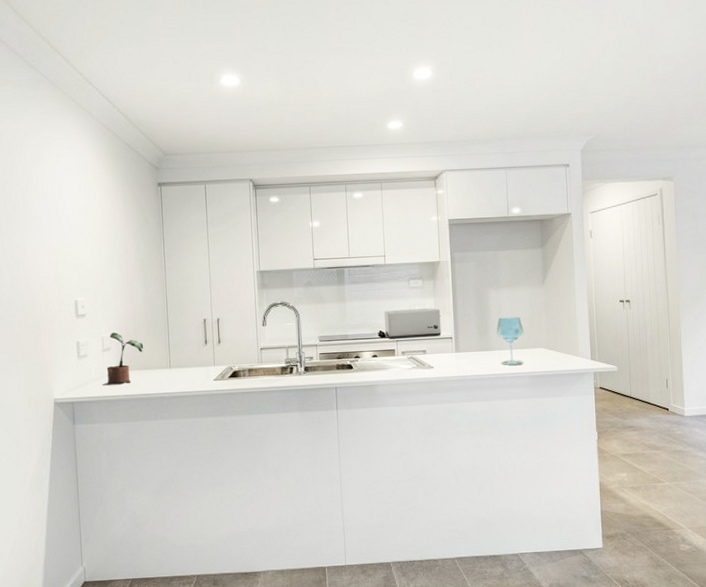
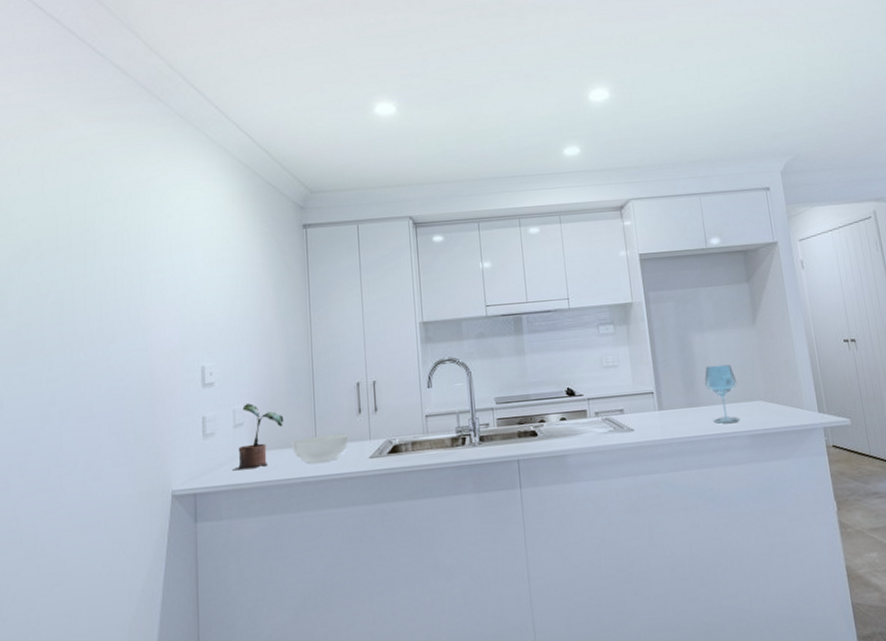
bowl: none [150,360,198,383] -> present [291,433,350,464]
toaster: present [383,308,442,339] -> none [570,358,640,398]

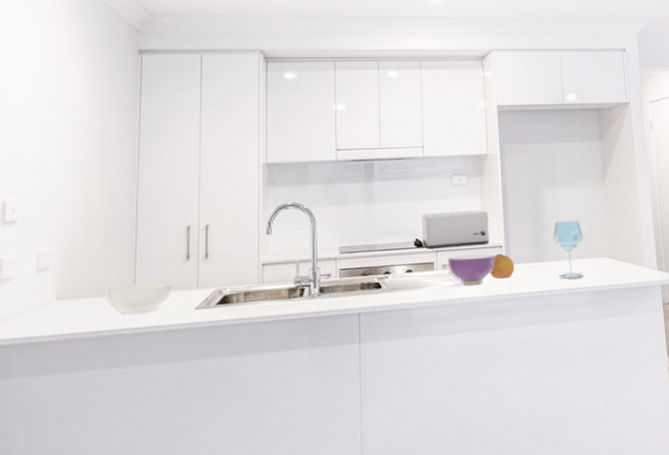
potted plant: present [232,403,284,471] -> none [31,245,99,322]
toaster: none [570,358,640,398] -> present [421,210,490,249]
bowl: none [599,400,647,432] -> present [447,254,495,285]
fruit: none [643,399,668,425] -> present [490,253,515,279]

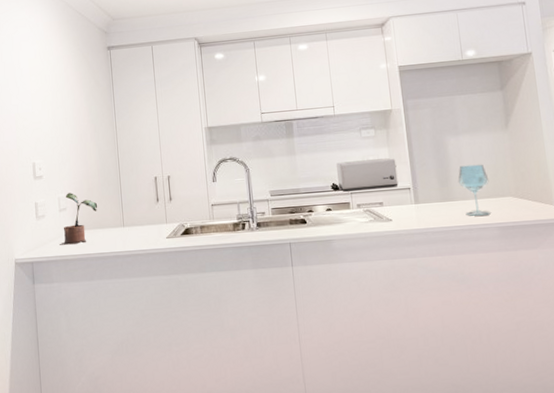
potted plant: none [31,245,99,322] -> present [60,193,98,245]
bowl: present [104,281,174,315] -> none [104,218,150,242]
bowl: present [447,254,495,285] -> none [361,195,405,222]
fruit: present [490,253,515,279] -> none [400,194,423,216]

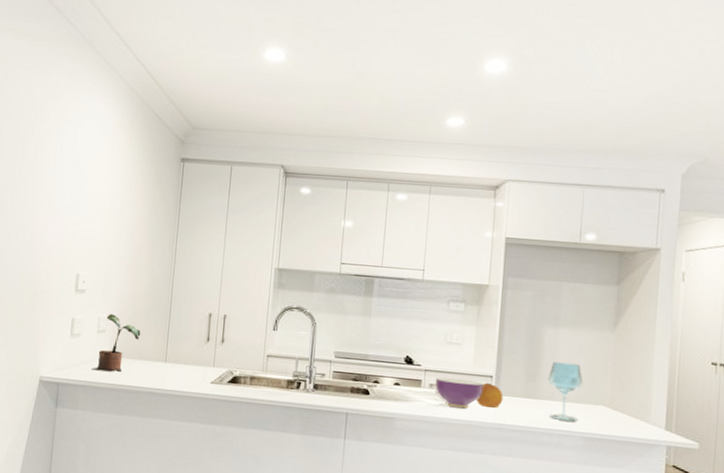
toaster: present [335,158,399,192] -> none [413,333,482,372]
bowl: none [361,195,405,222] -> present [435,377,483,409]
fruit: none [400,194,423,216] -> present [476,382,504,408]

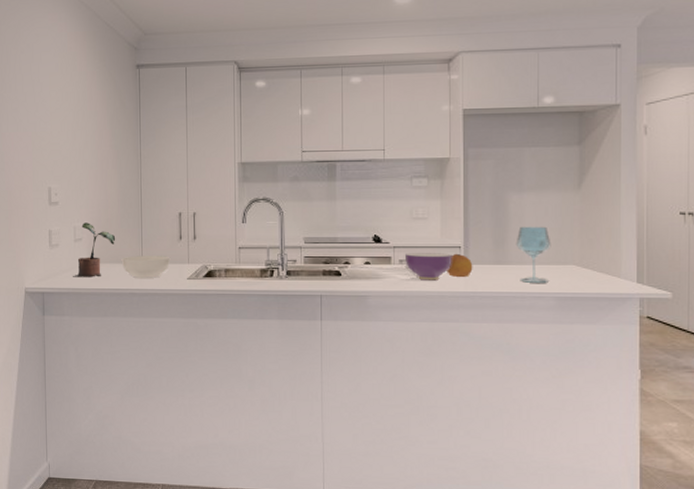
bowl: none [144,353,196,379] -> present [121,256,171,279]

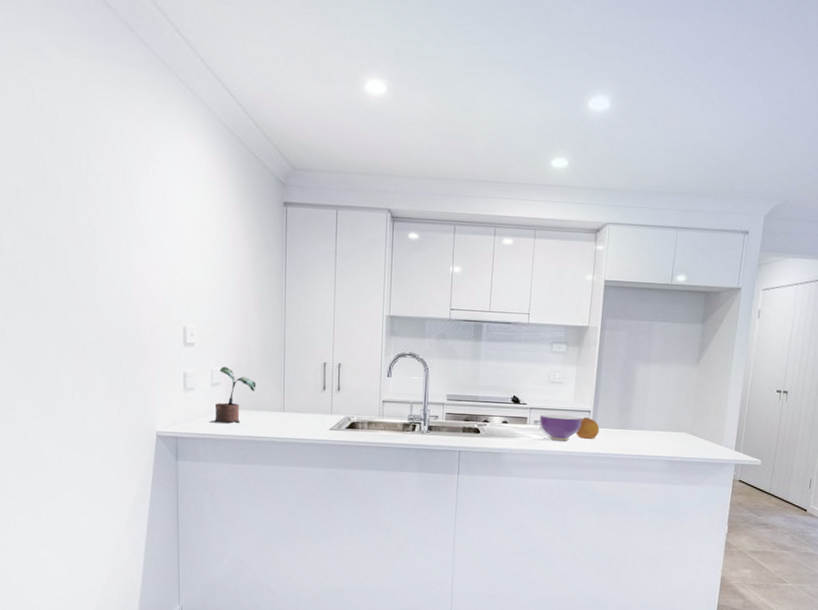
bowl: present [121,256,171,279] -> none [261,403,313,428]
wine glass: present [515,226,551,283] -> none [638,395,669,447]

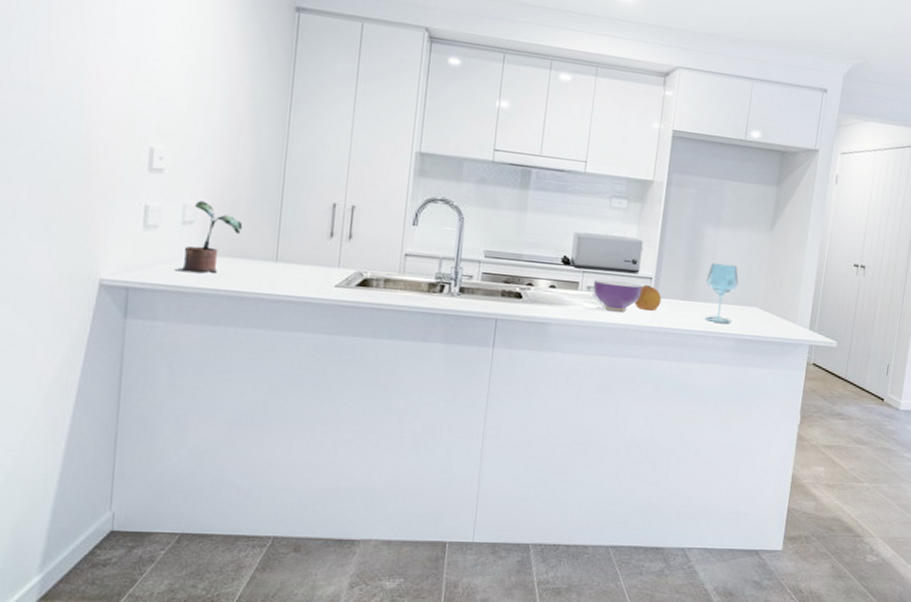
toaster: none [519,374,582,408] -> present [570,231,644,273]
wine glass: none [638,395,669,447] -> present [705,262,739,323]

